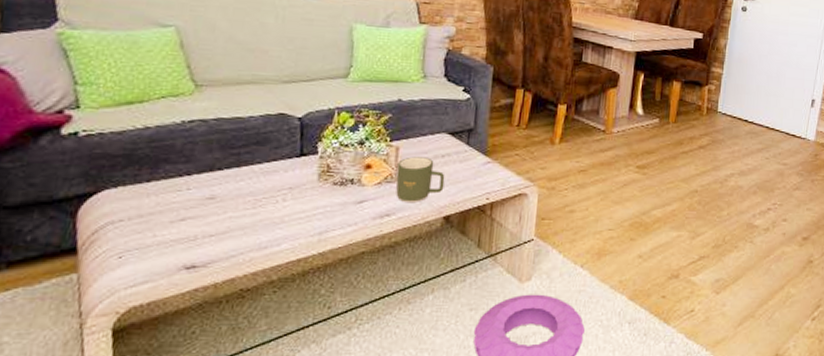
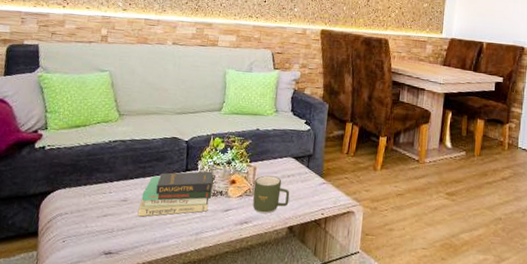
books: none [232,155,343,218] -> present [137,171,215,217]

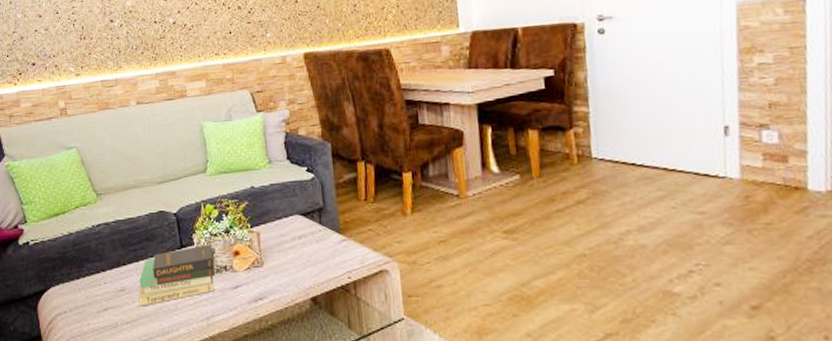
mug: present [252,175,290,213] -> none [261,240,306,285]

